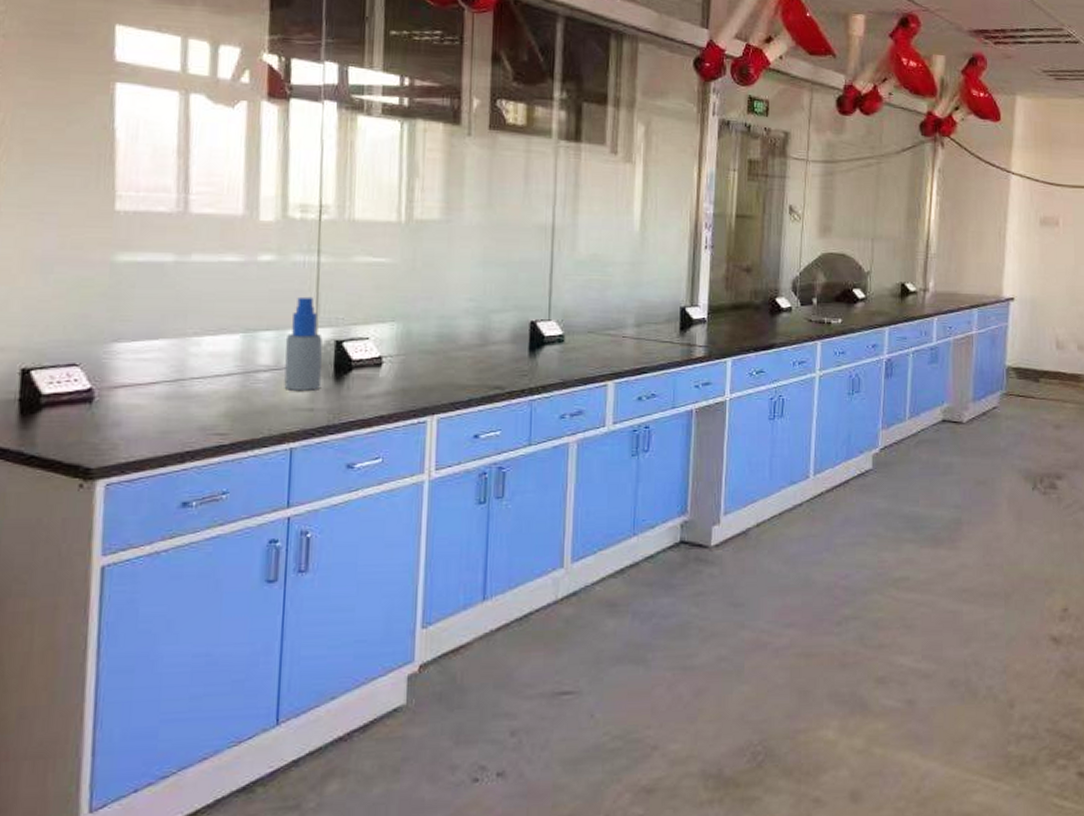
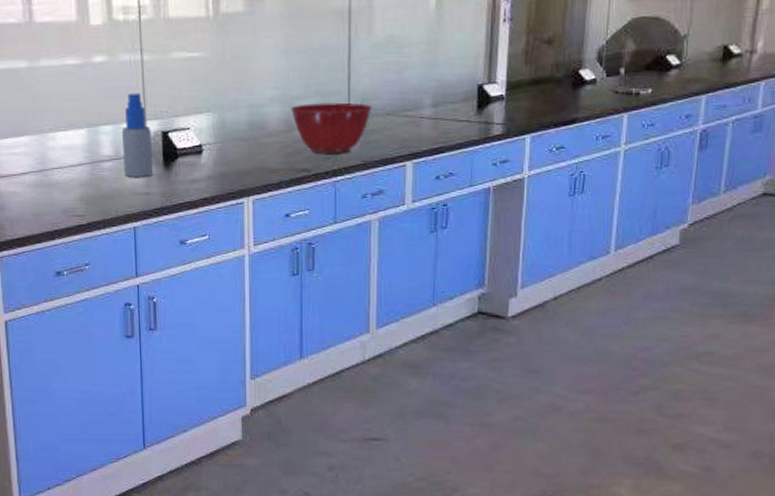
mixing bowl: none [485,317,573,372] -> present [290,102,372,155]

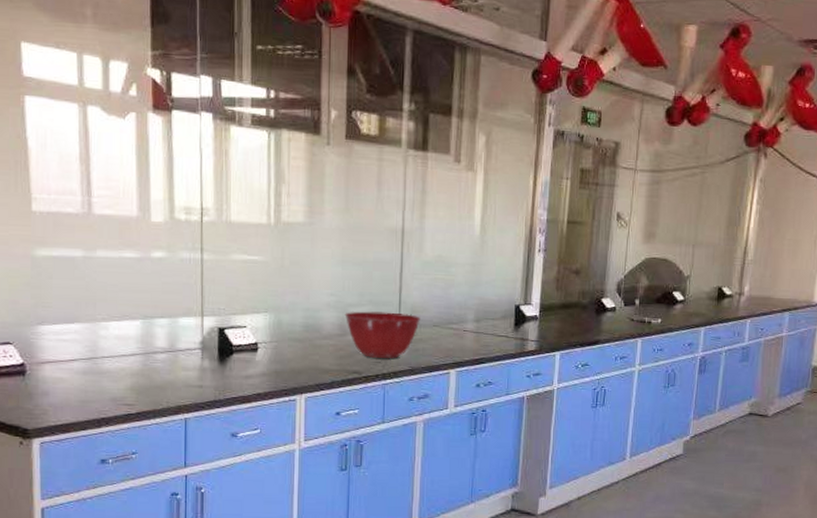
spray bottle: present [121,92,154,177] -> none [177,289,209,370]

